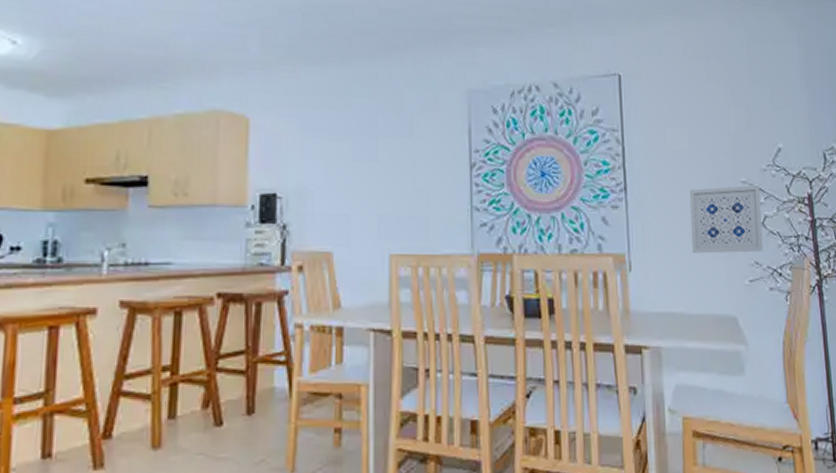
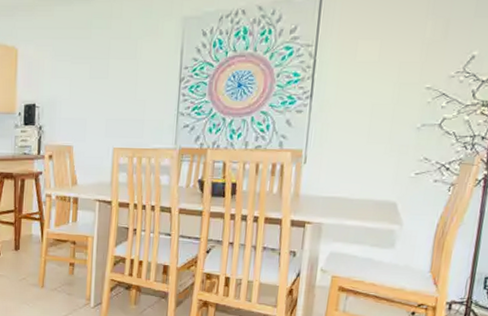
wall art: present [689,185,763,254] -> none [364,91,444,151]

